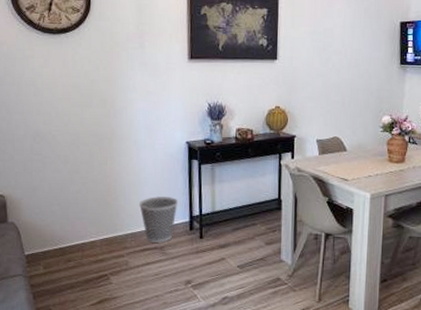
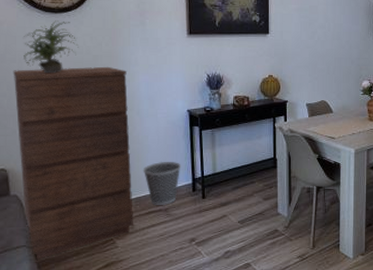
dresser: none [12,92,128,290] -> present [13,66,133,260]
potted plant: none [22,42,76,98] -> present [24,20,79,74]

